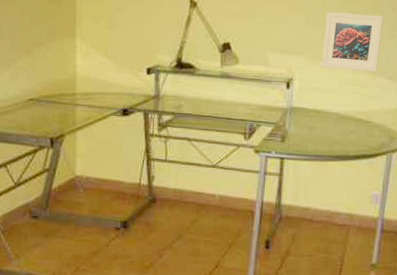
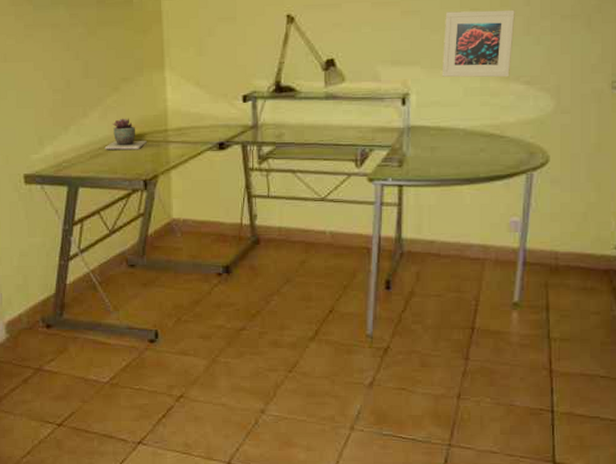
succulent plant: none [14,79,55,109] -> present [104,118,147,150]

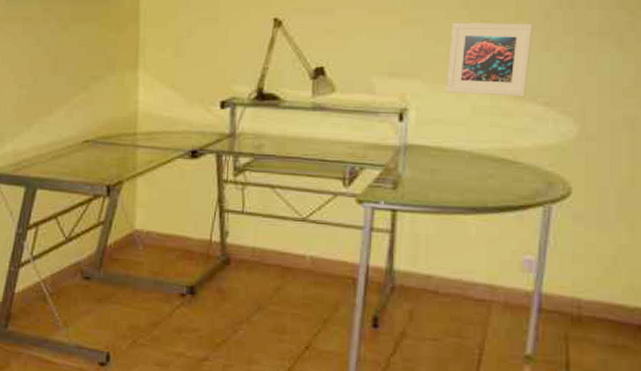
succulent plant: present [104,118,147,150] -> none [68,118,113,152]

